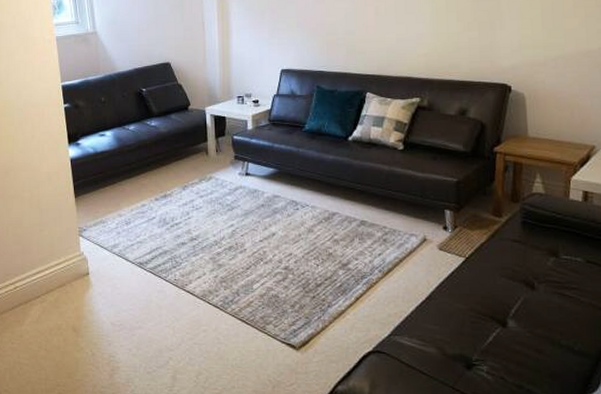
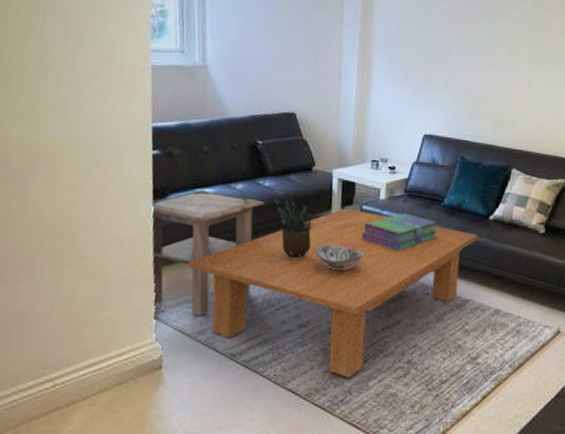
side table: none [67,132,153,234] -> present [151,189,265,317]
coffee table: none [100,139,340,282] -> present [188,208,478,378]
potted plant: none [159,130,198,183] -> present [273,192,321,258]
decorative bowl: none [198,171,239,193] -> present [315,245,365,271]
stack of books: none [235,140,302,173] -> present [362,213,438,251]

